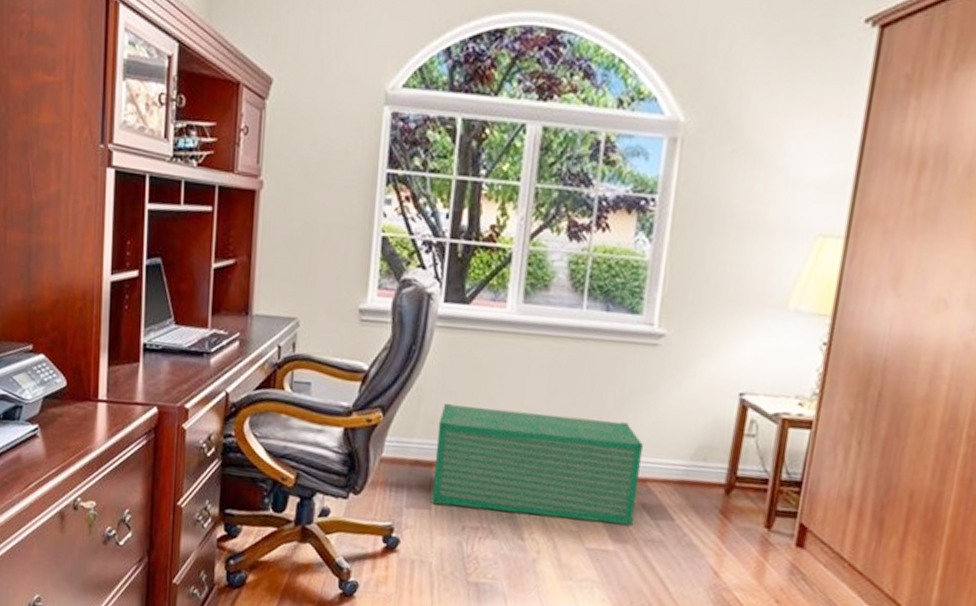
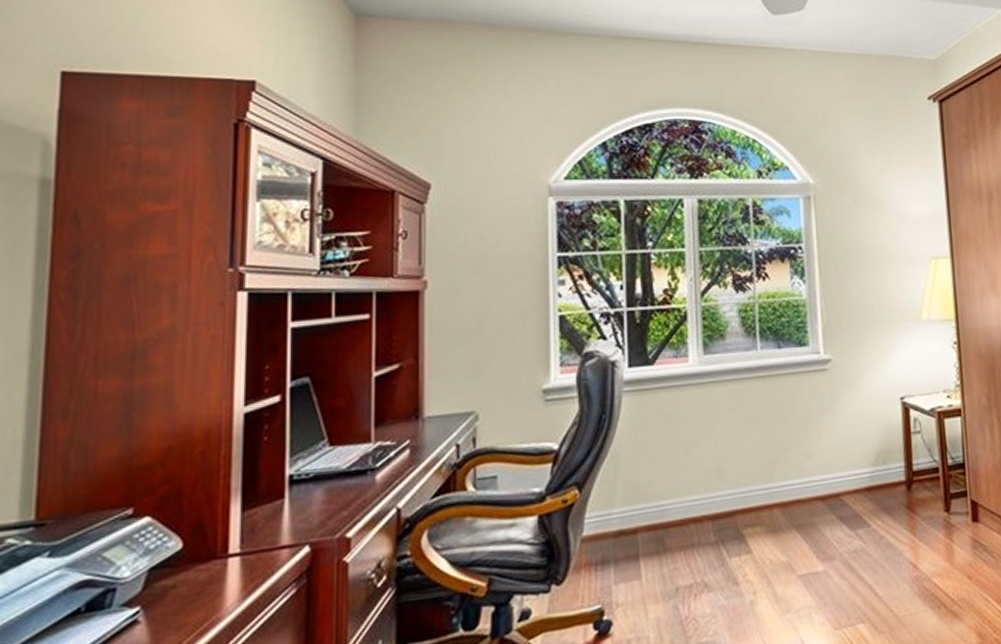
storage bin: present [431,404,644,527] -> none [637,445,835,573]

